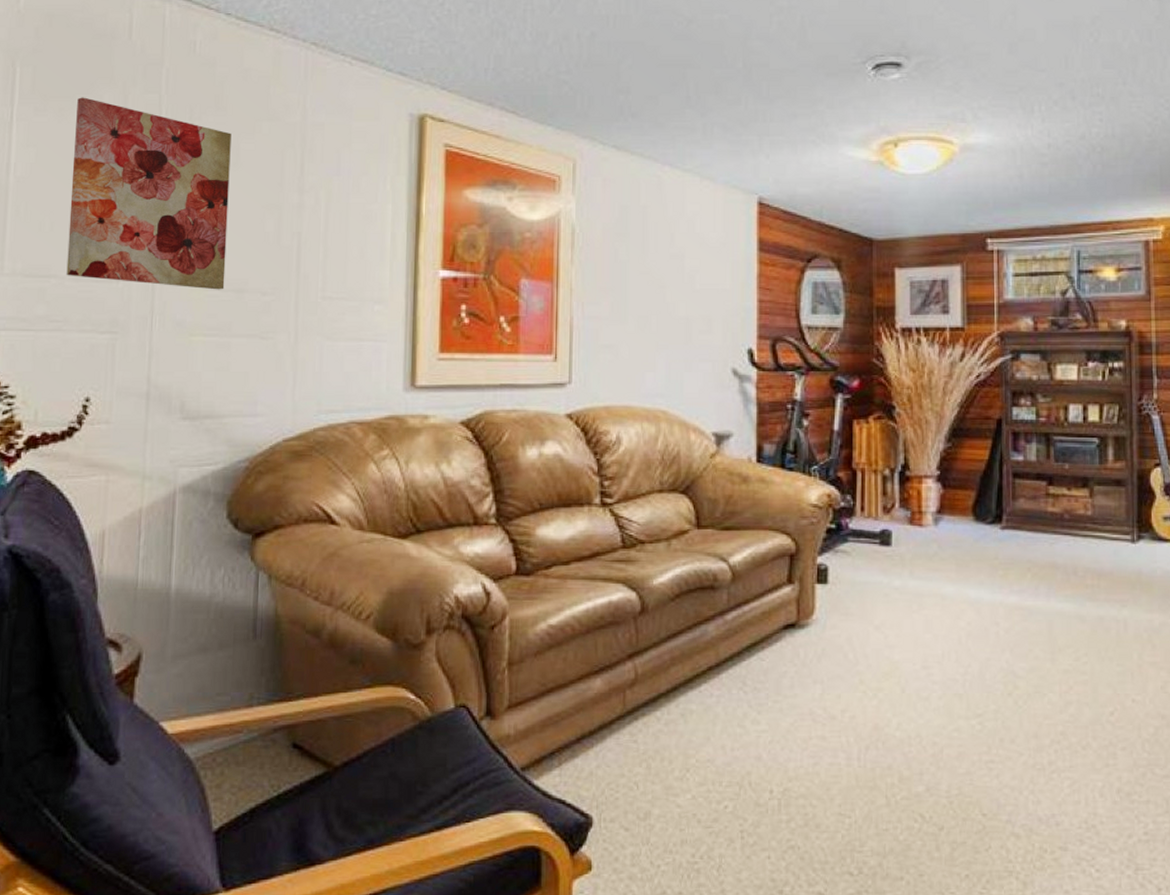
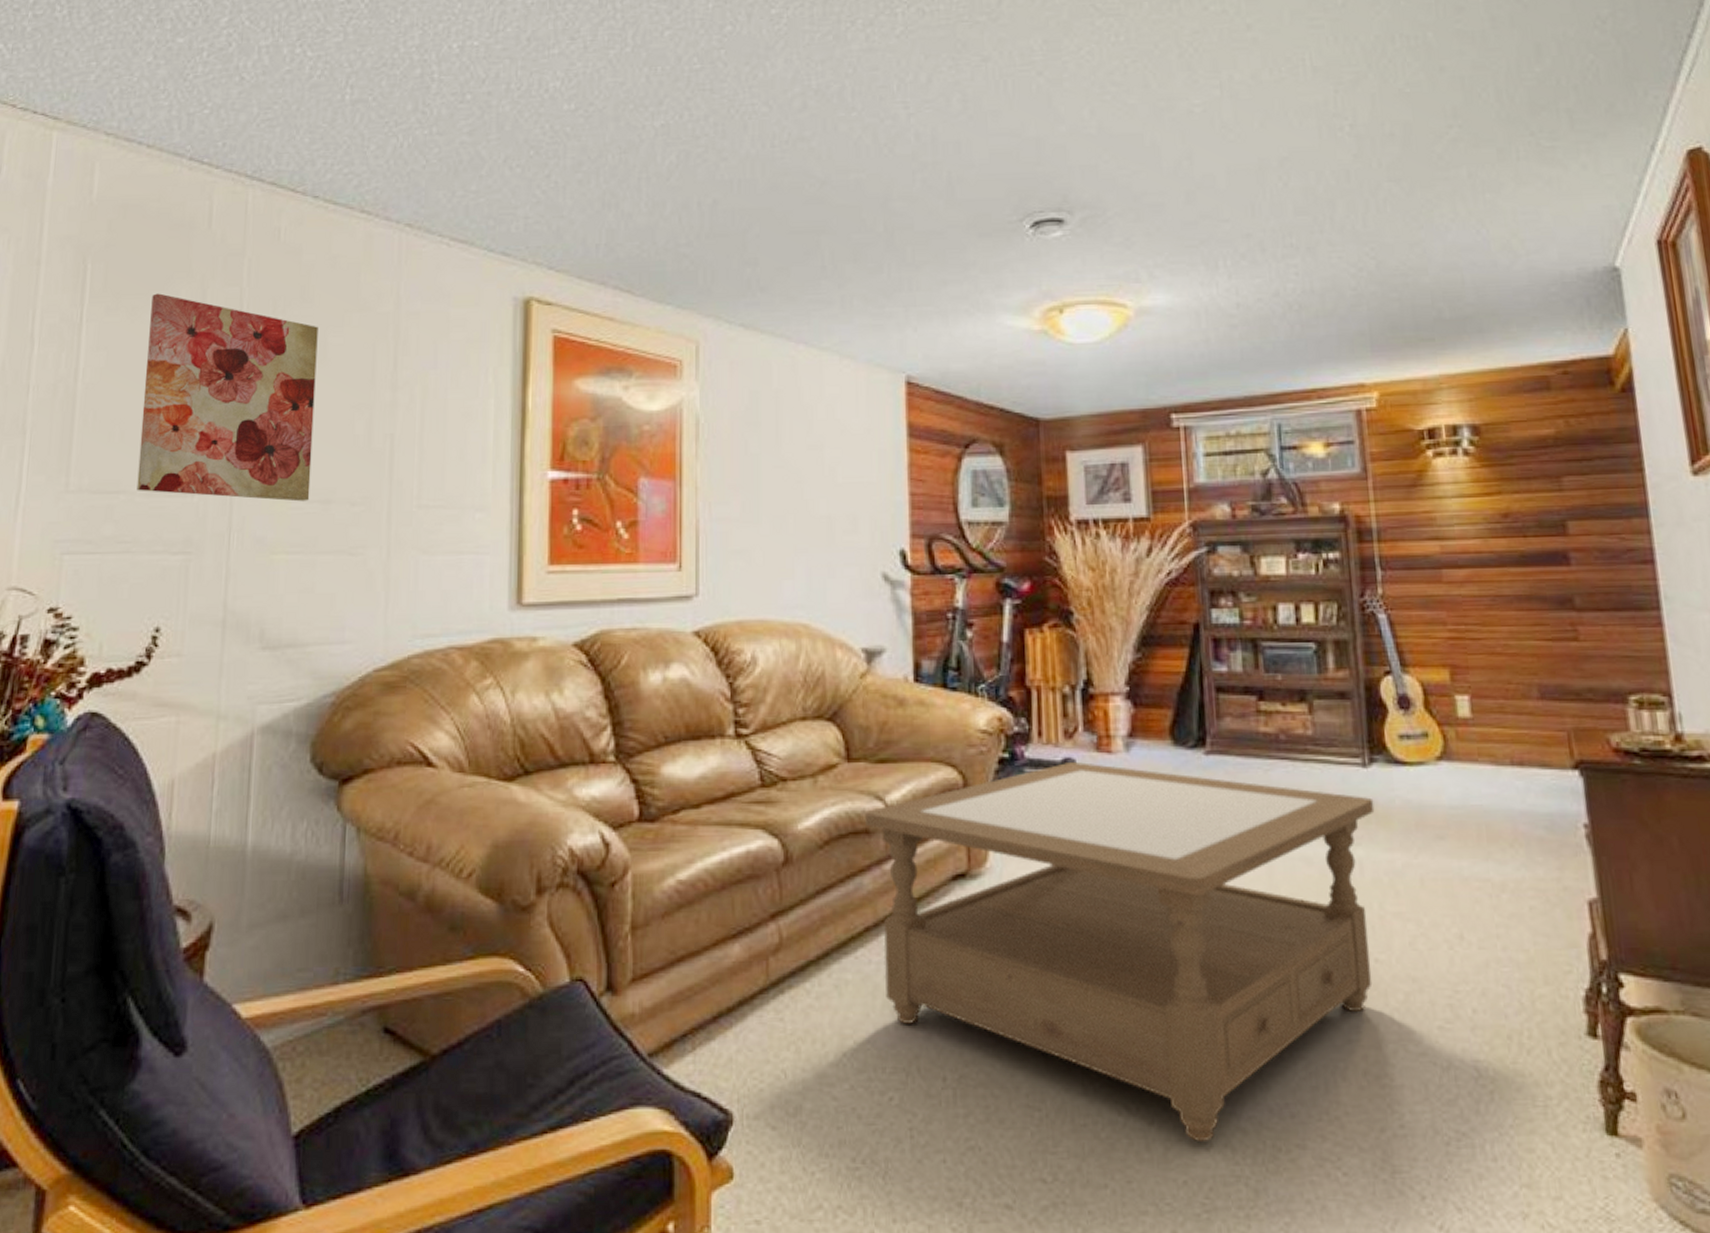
coffee table: none [711,533,1140,843] -> present [865,762,1375,1141]

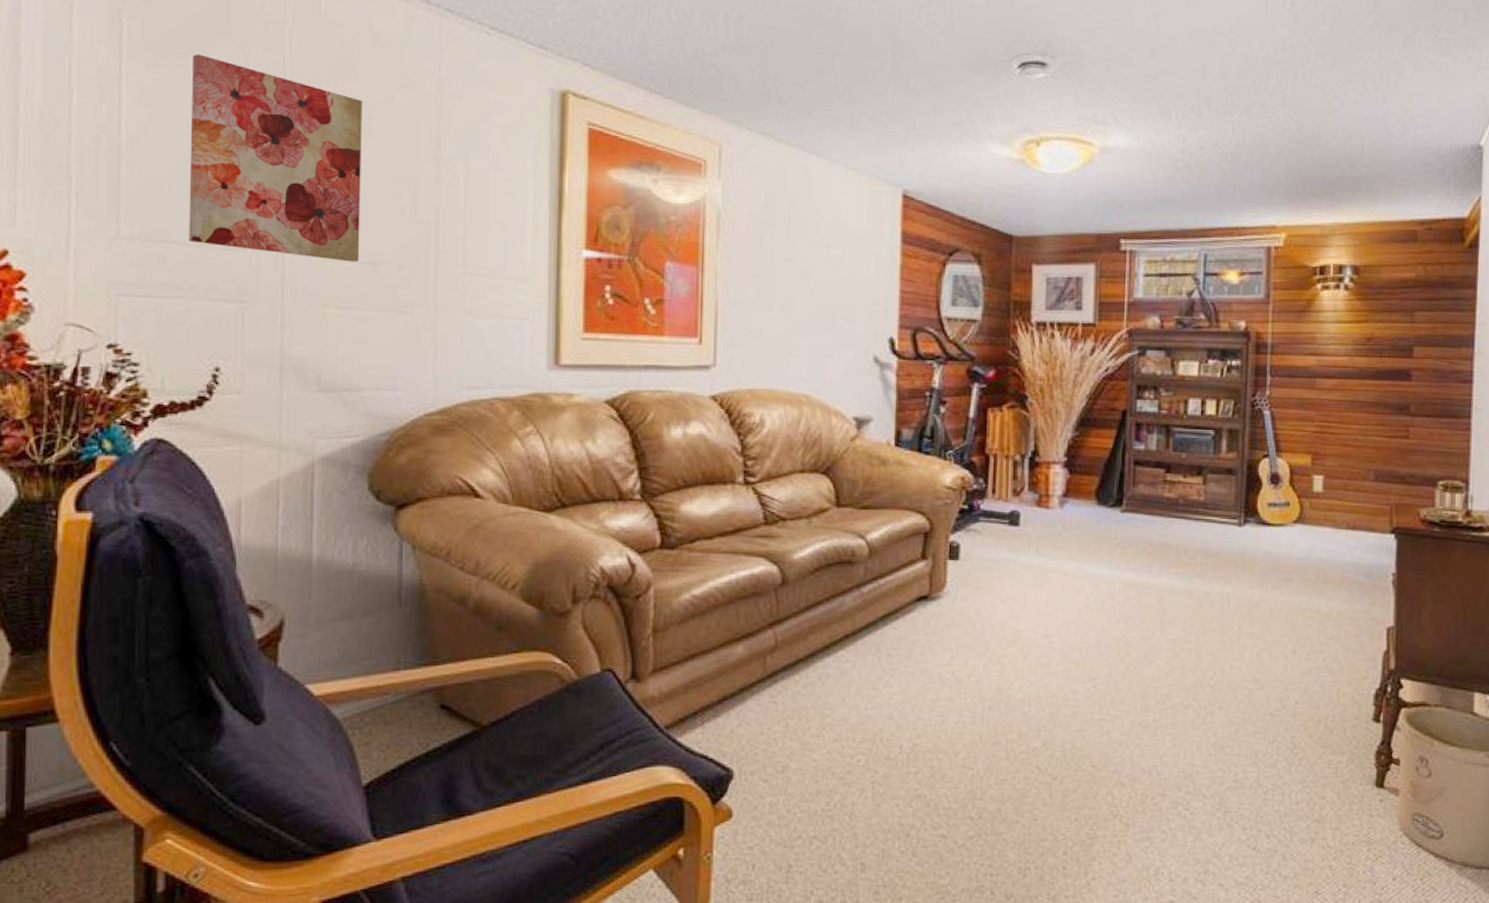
coffee table: present [865,762,1375,1141] -> none [849,514,1244,791]

